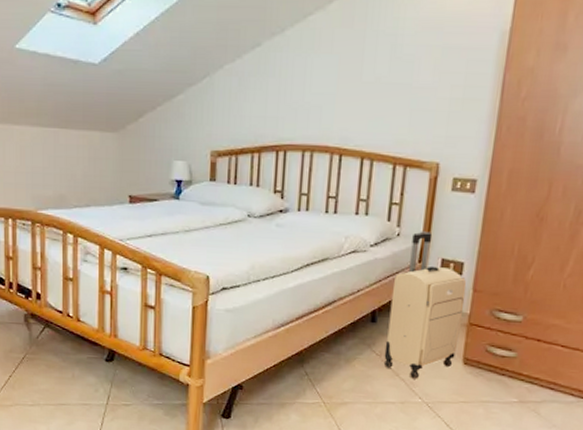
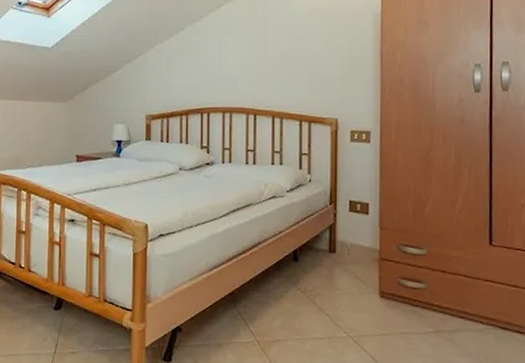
suitcase: present [383,231,467,379] -> none [308,177,374,314]

